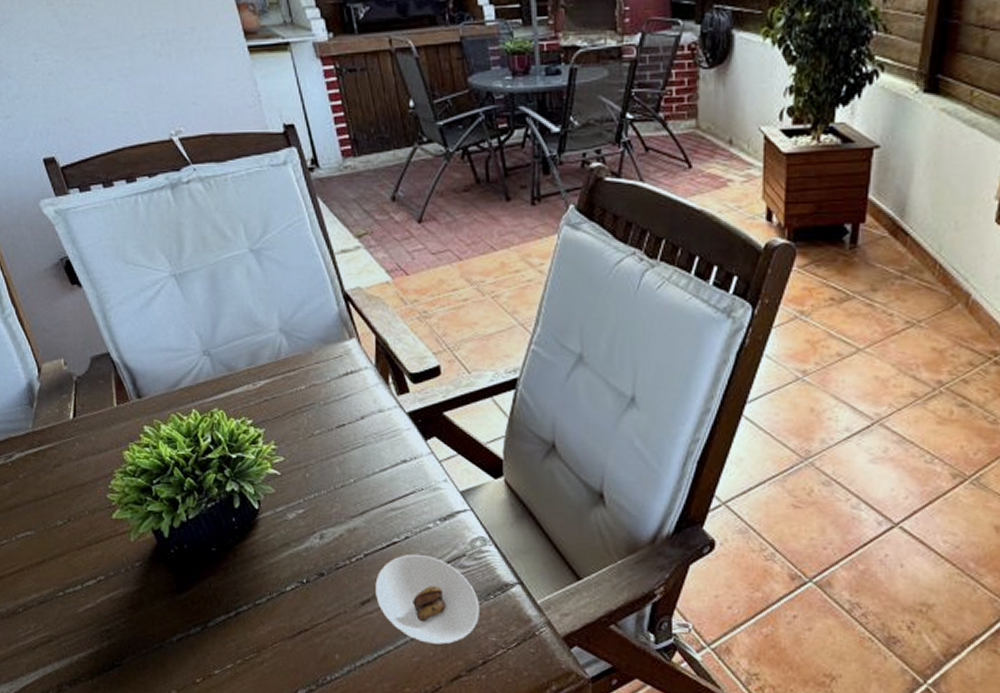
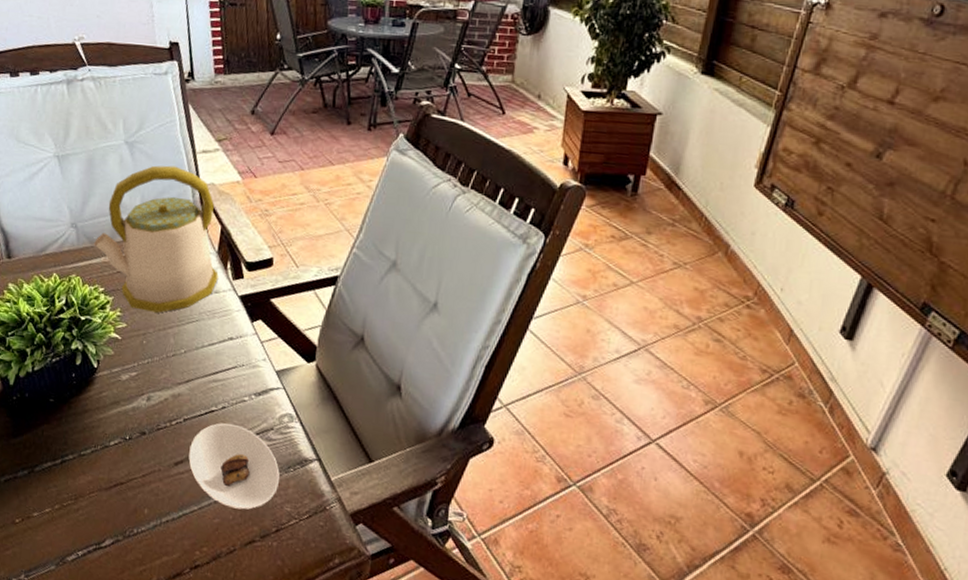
kettle: none [232,272,380,441] -> present [93,165,219,313]

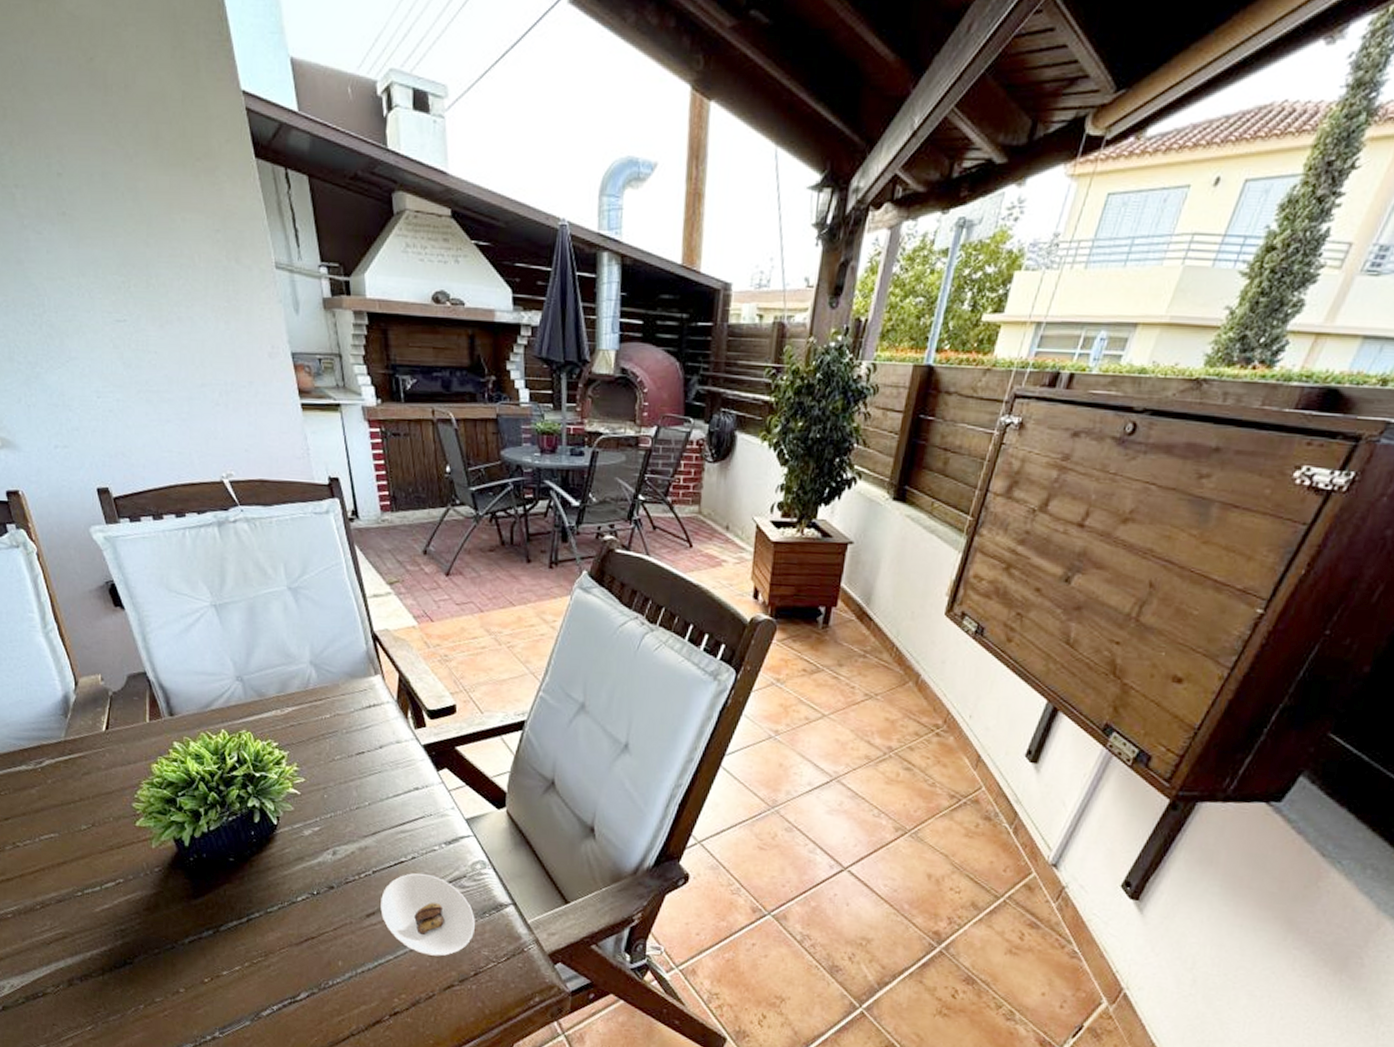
kettle: present [93,165,219,313] -> none [262,611,399,766]

